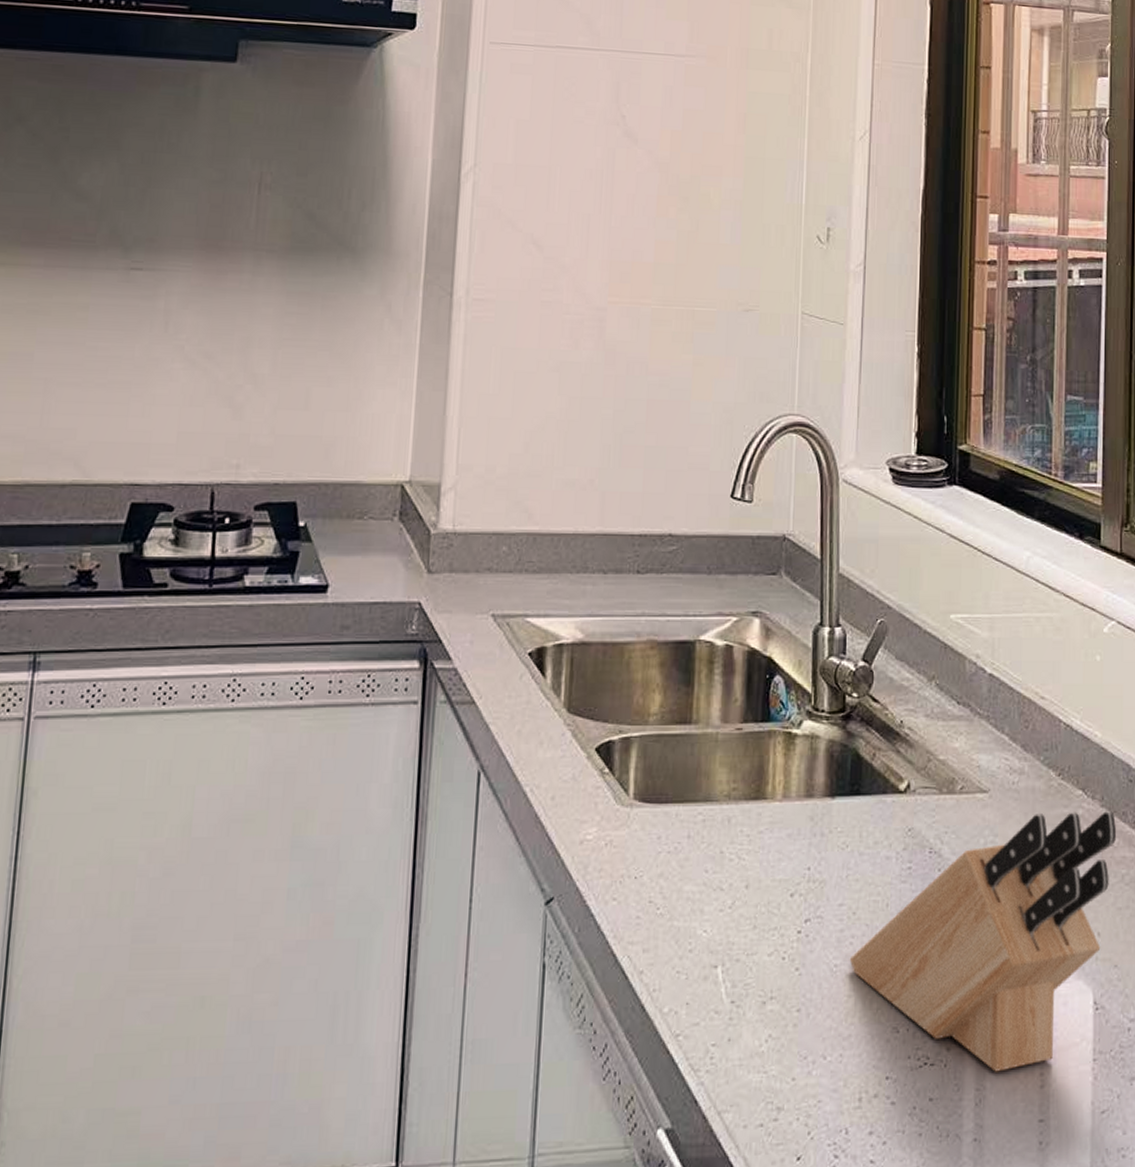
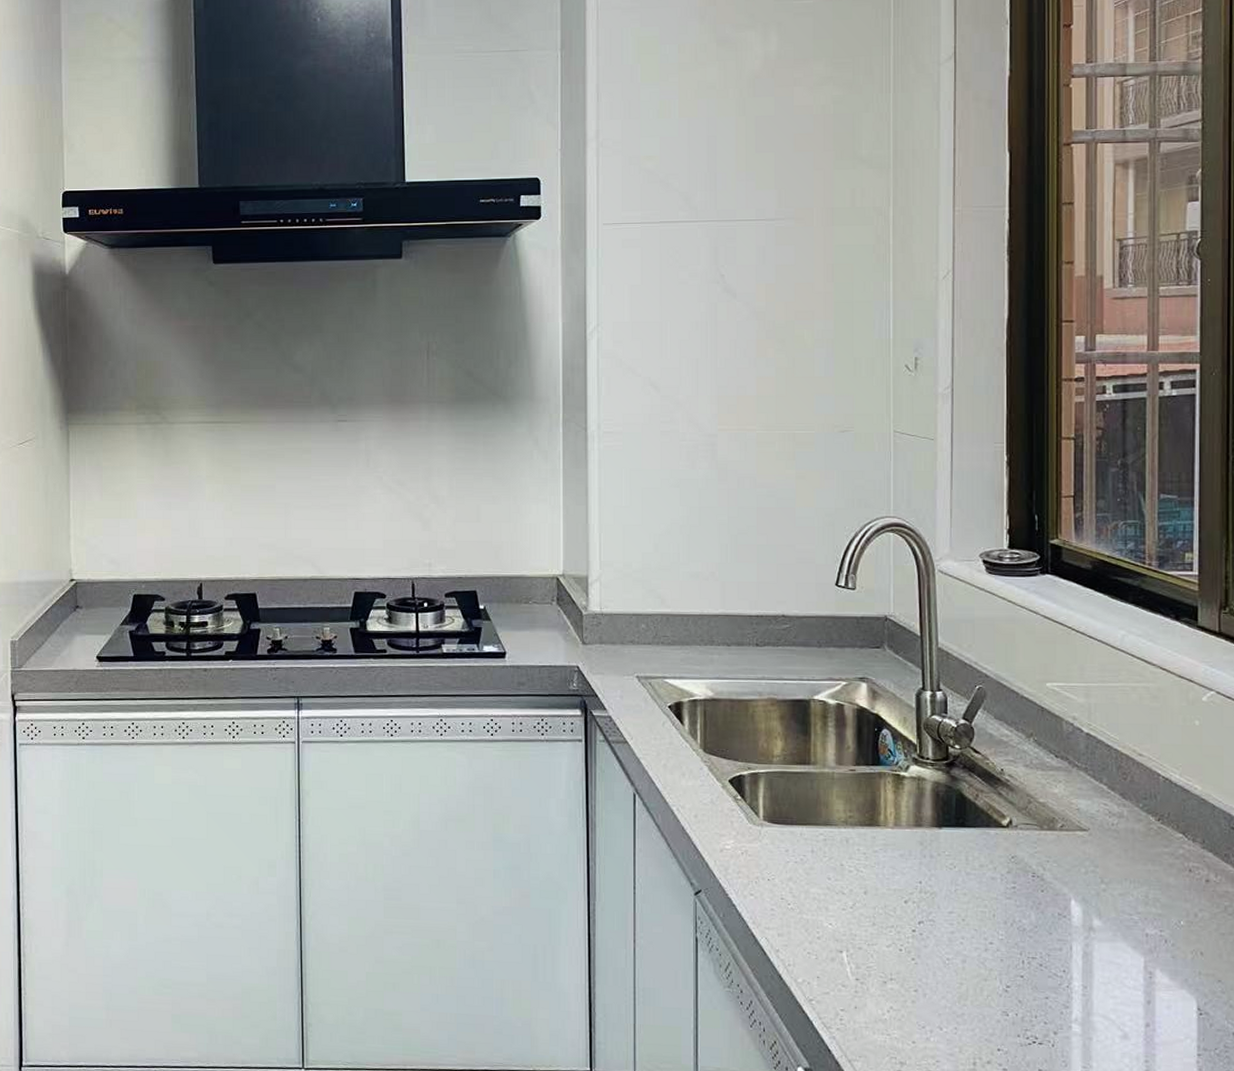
knife block: present [849,811,1116,1072] -> none [960,851,1218,1055]

